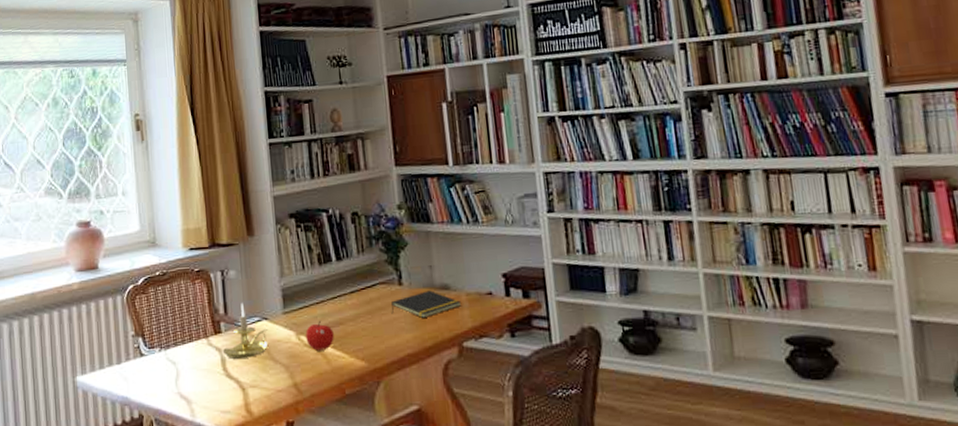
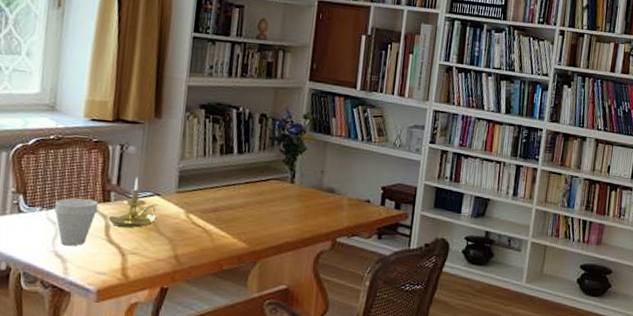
cup: none [172,332,212,386] -> present [55,198,99,246]
fruit: present [306,320,334,351] -> none [194,203,222,230]
notepad: present [391,290,462,318] -> none [279,191,343,214]

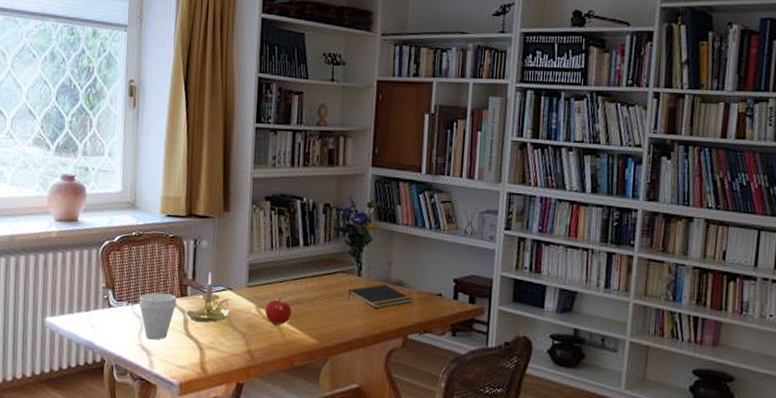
fruit: none [194,203,222,230] -> present [265,297,292,325]
notepad: none [279,191,343,214] -> present [347,284,413,308]

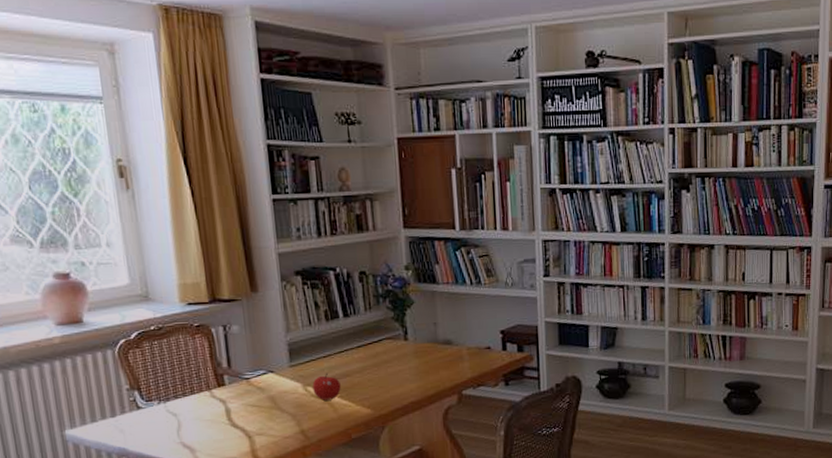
cup: present [139,292,177,340] -> none [171,385,215,436]
candle holder: present [186,271,232,322] -> none [226,356,275,410]
notepad: present [347,284,413,308] -> none [396,345,463,370]

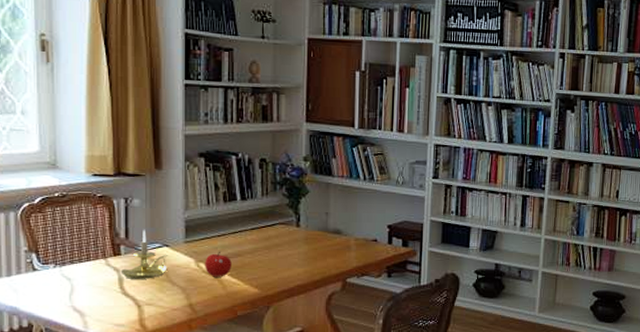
candle holder: none [226,356,275,410] -> present [120,229,169,279]

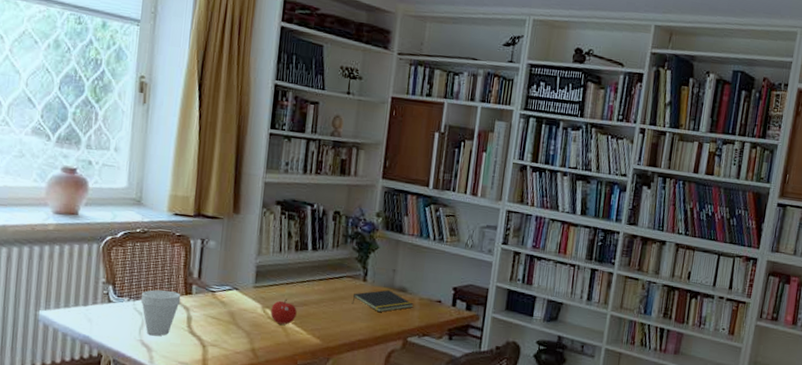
cup: none [68,253,110,301] -> present [141,290,181,336]
candle holder: present [120,229,169,279] -> none [190,271,237,320]
notepad: none [287,233,350,256] -> present [351,290,414,312]

